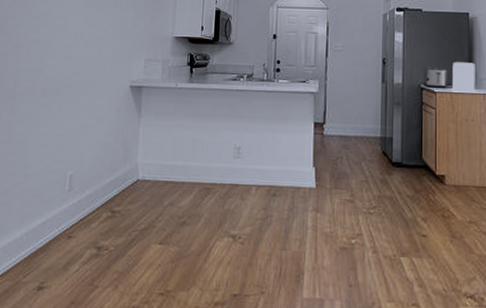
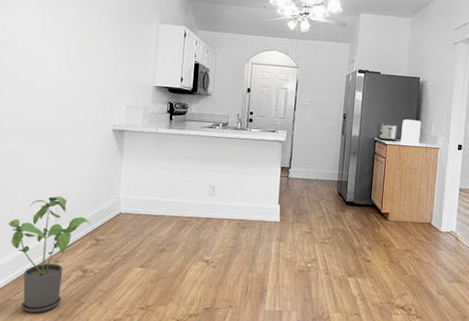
house plant: none [21,161,106,299] -> present [8,196,91,314]

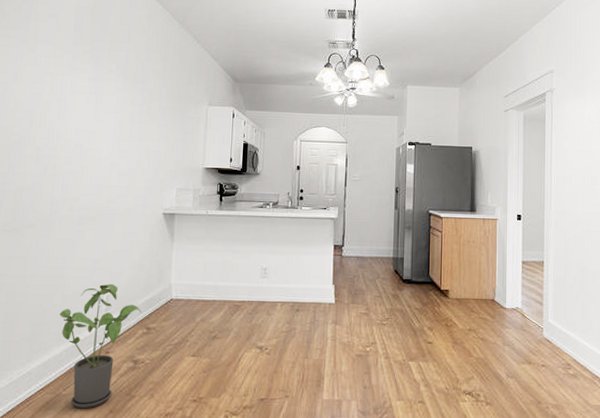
toaster: present [376,122,398,141] -> none [431,195,452,214]
canister: present [400,119,421,146] -> none [456,190,477,218]

